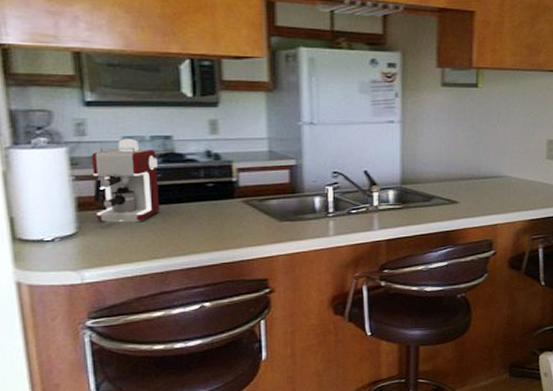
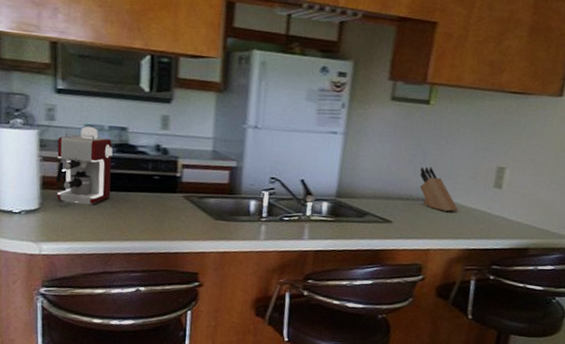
knife block: none [478,146,517,186] -> present [419,166,458,212]

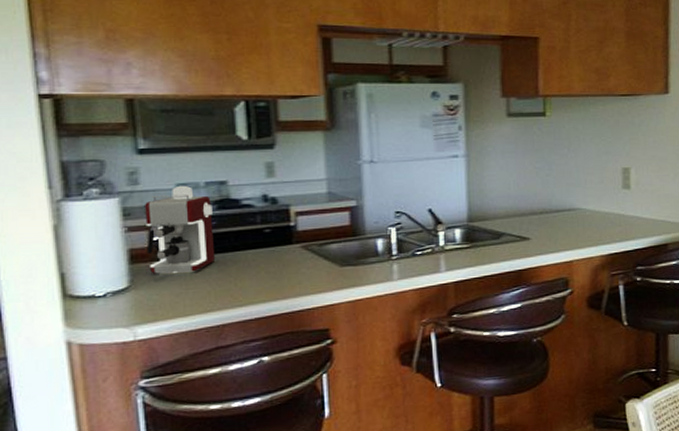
knife block: present [419,166,458,212] -> none [548,177,593,220]

